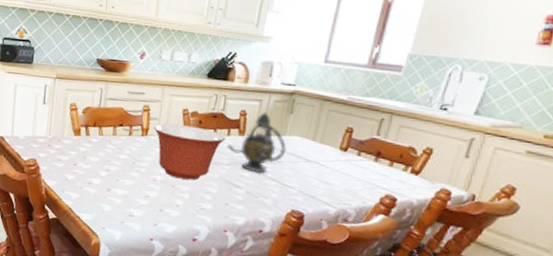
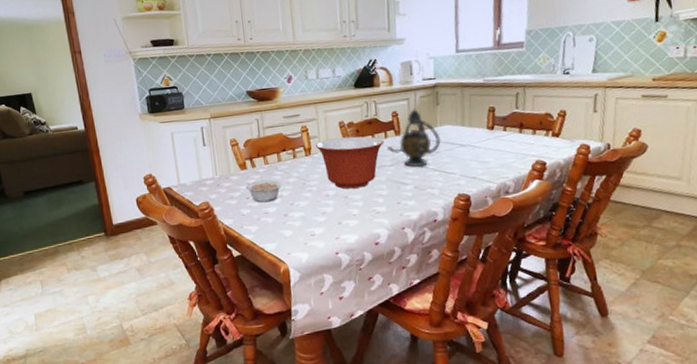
legume: none [75,149,112,173] -> present [245,179,283,203]

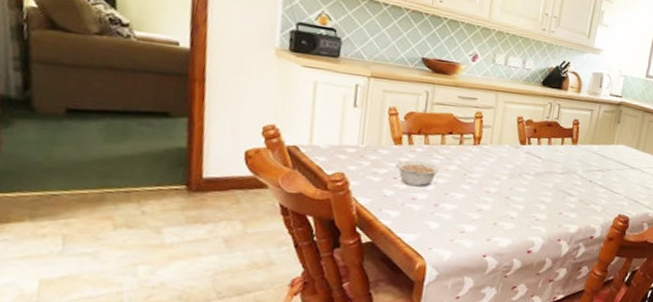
mixing bowl: present [316,136,384,189] -> none [488,132,560,191]
teapot: present [387,109,441,168] -> none [561,121,614,182]

